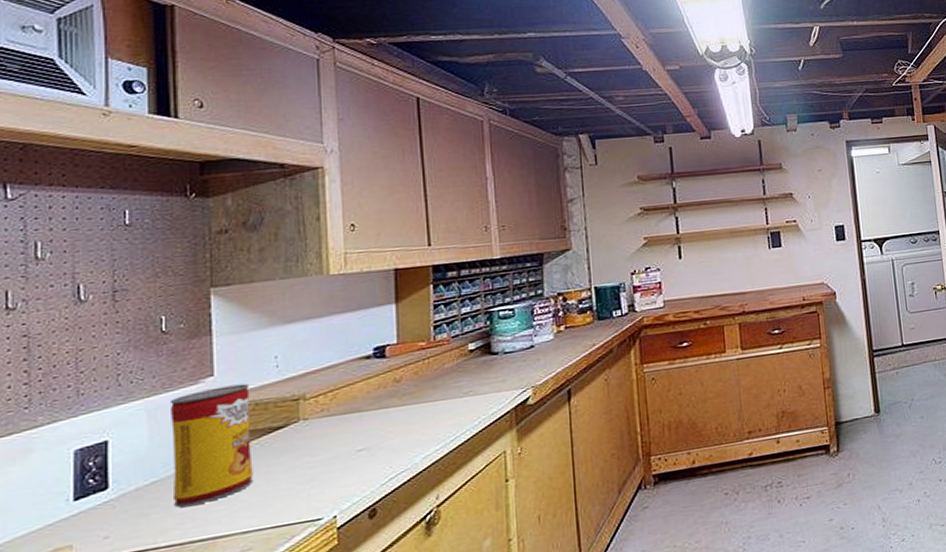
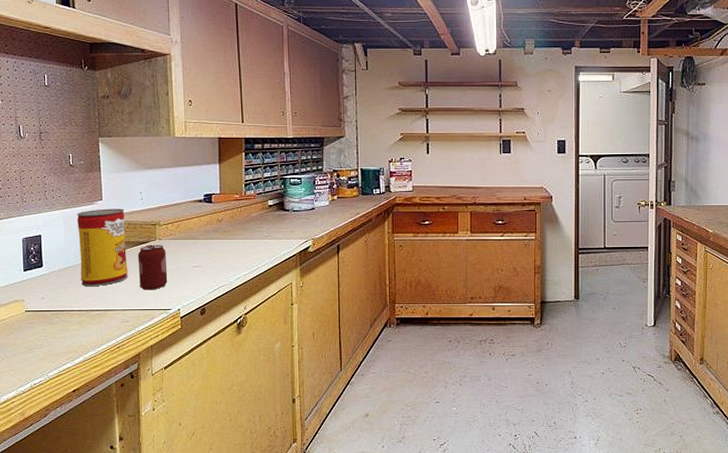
beverage can: none [269,426,317,498] -> present [138,244,168,290]

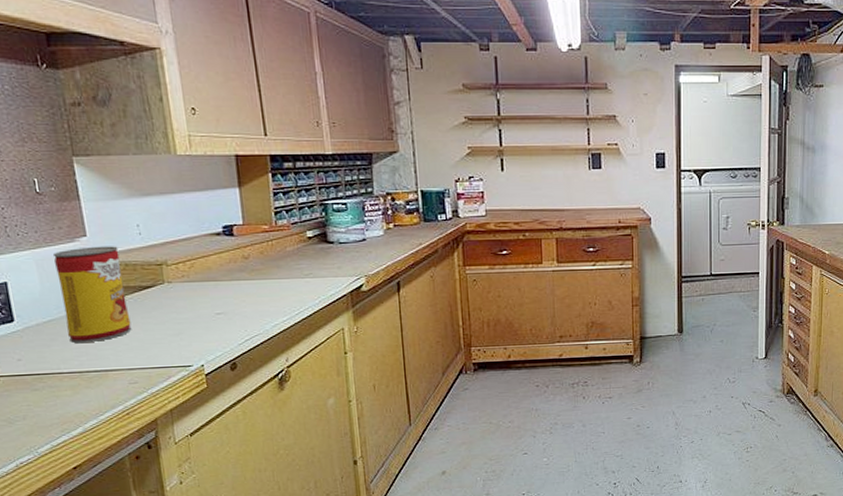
beverage can: present [138,244,168,290] -> none [141,288,185,345]

